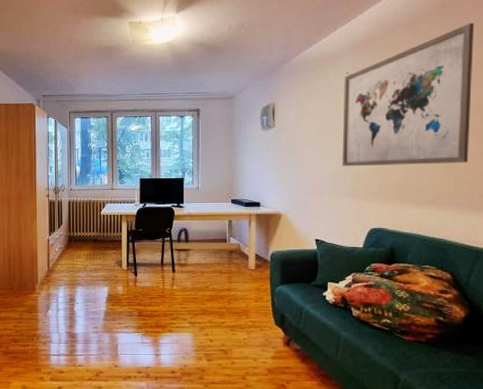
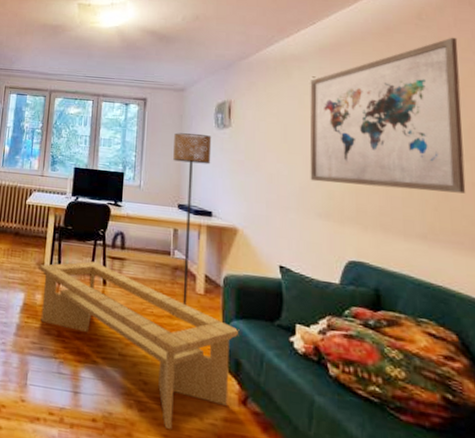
coffee table: none [118,254,284,370] -> present [39,261,239,429]
floor lamp: none [226,136,258,280] -> present [173,133,212,306]

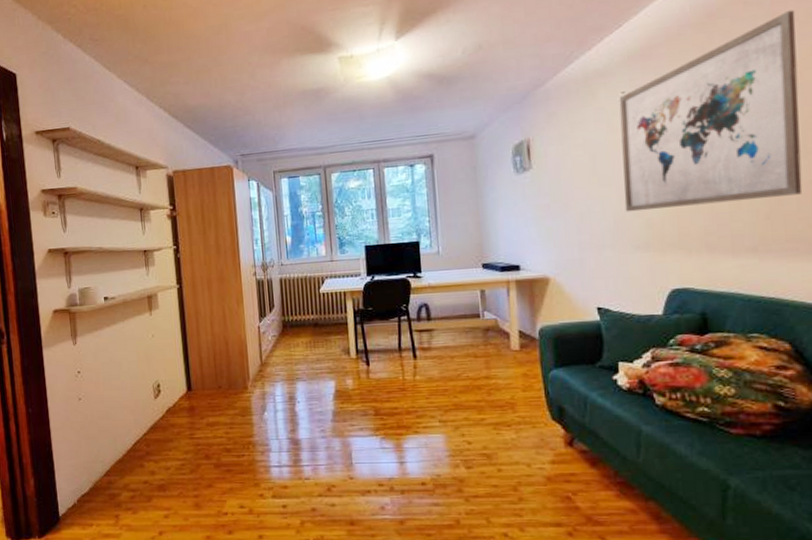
coffee table: present [39,261,239,429] -> none [345,337,560,479]
floor lamp: present [173,133,212,306] -> none [469,183,513,365]

